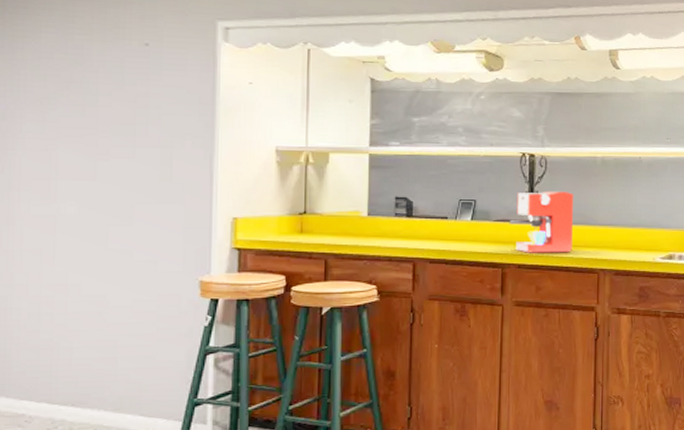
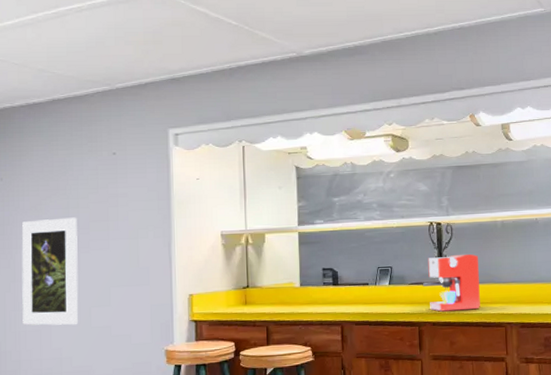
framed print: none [18,116,95,246] -> present [21,217,79,326]

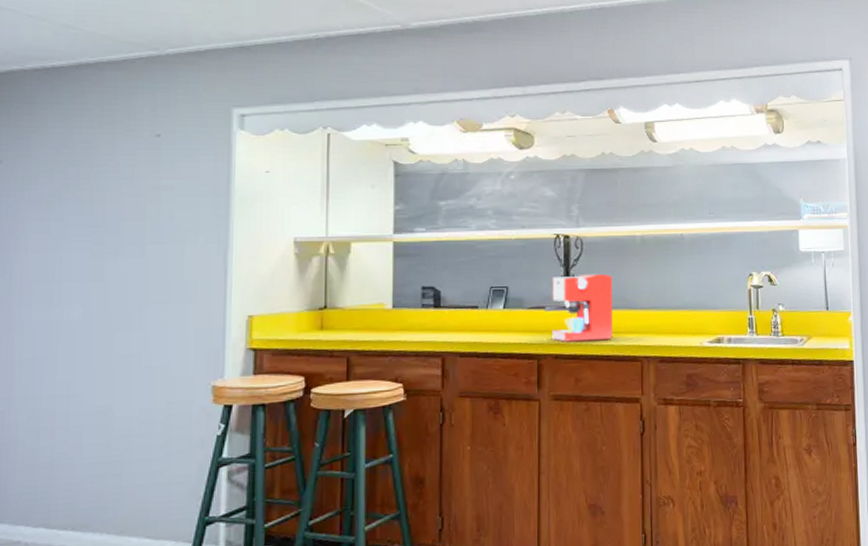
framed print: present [21,217,79,326] -> none [17,214,102,353]

